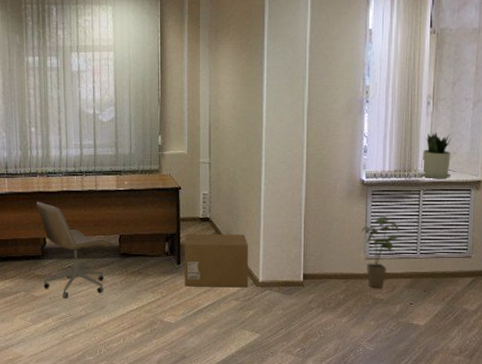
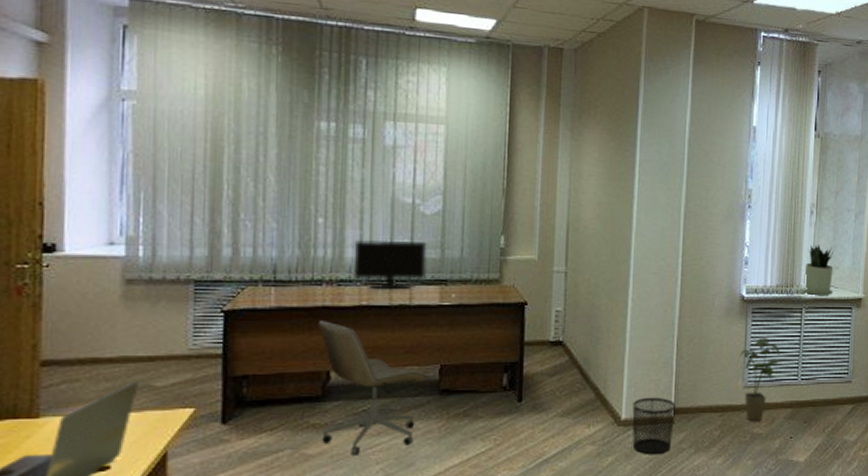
monitor: none [56,142,106,179] -> present [353,239,427,290]
box: present [184,234,249,288] -> none [526,361,611,431]
waste bin: none [268,264,304,312] -> present [632,397,675,455]

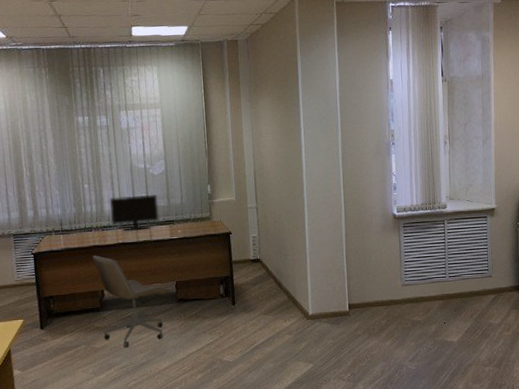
waste bin: present [632,397,675,455] -> none [316,296,350,341]
house plant: present [739,337,782,422] -> none [396,245,432,312]
planter: present [801,245,834,296] -> none [442,168,470,210]

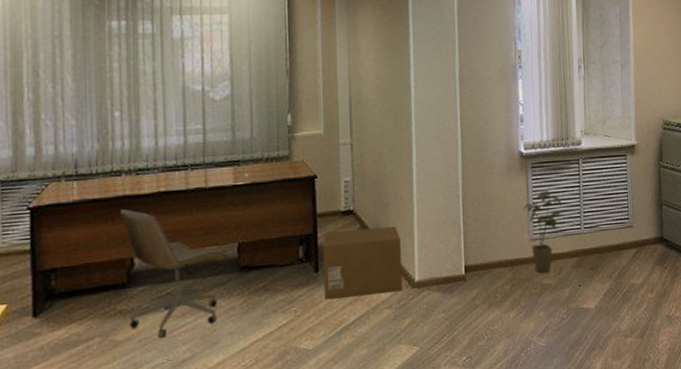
monitor: present [109,195,159,230] -> none [149,126,219,174]
box: none [237,272,299,326] -> present [322,226,402,300]
house plant: none [396,245,432,312] -> present [523,190,564,274]

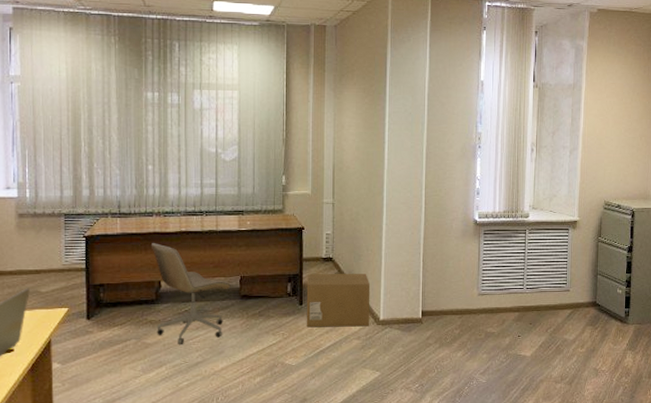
house plant: present [523,190,564,274] -> none [474,253,510,323]

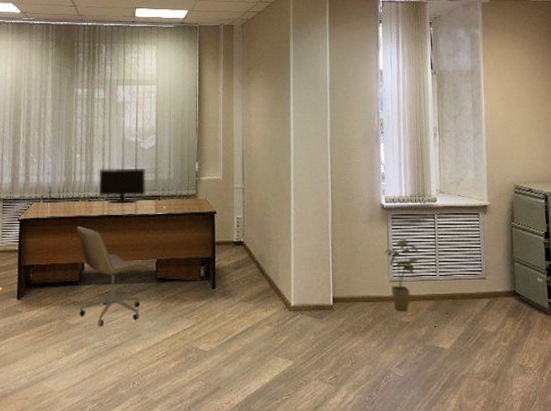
monitor: none [174,181,228,219] -> present [98,168,146,204]
box: present [306,274,371,328] -> none [219,258,281,312]
house plant: none [474,253,510,323] -> present [383,238,421,312]

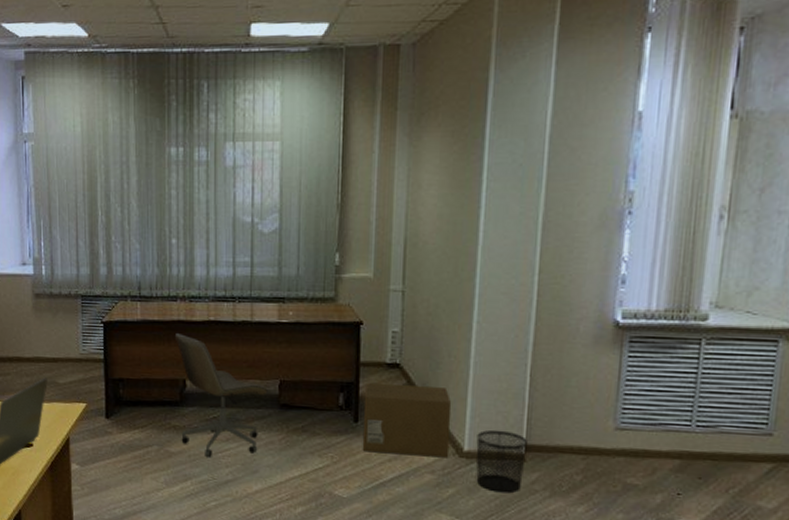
monitor: present [98,168,146,204] -> none [202,258,266,307]
box: none [219,258,281,312] -> present [362,383,452,458]
waste bin: none [299,287,334,336] -> present [476,429,527,493]
house plant: present [383,238,421,312] -> none [610,371,669,471]

